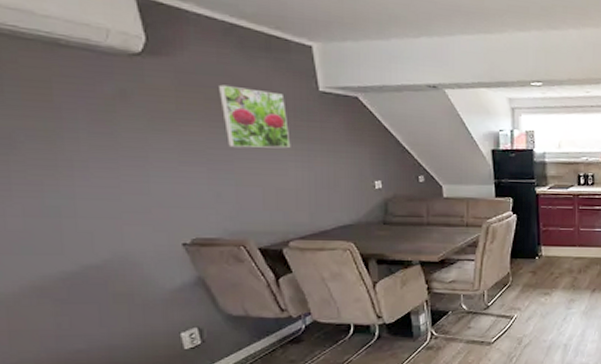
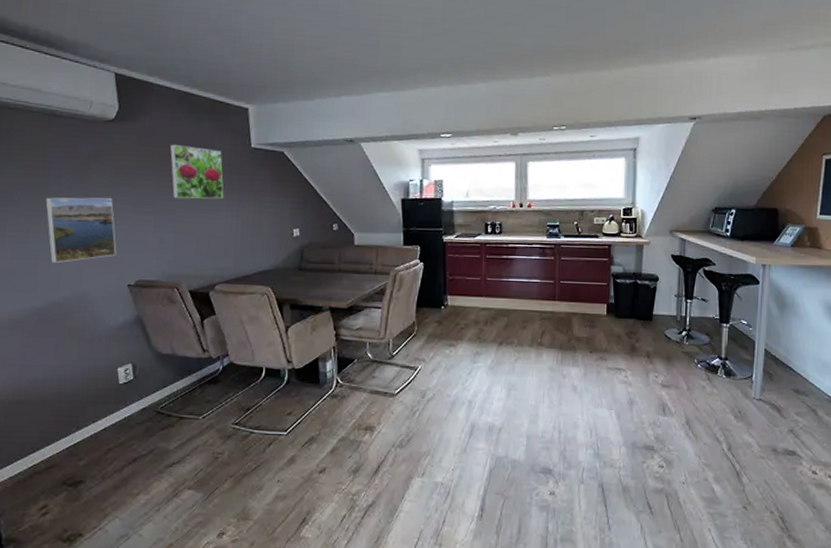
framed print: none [61,144,164,222] -> present [45,197,117,264]

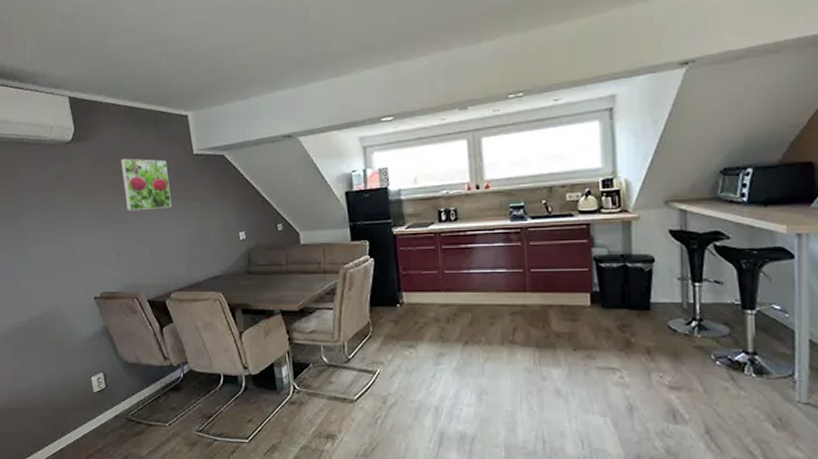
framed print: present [45,197,117,264] -> none [21,215,83,281]

